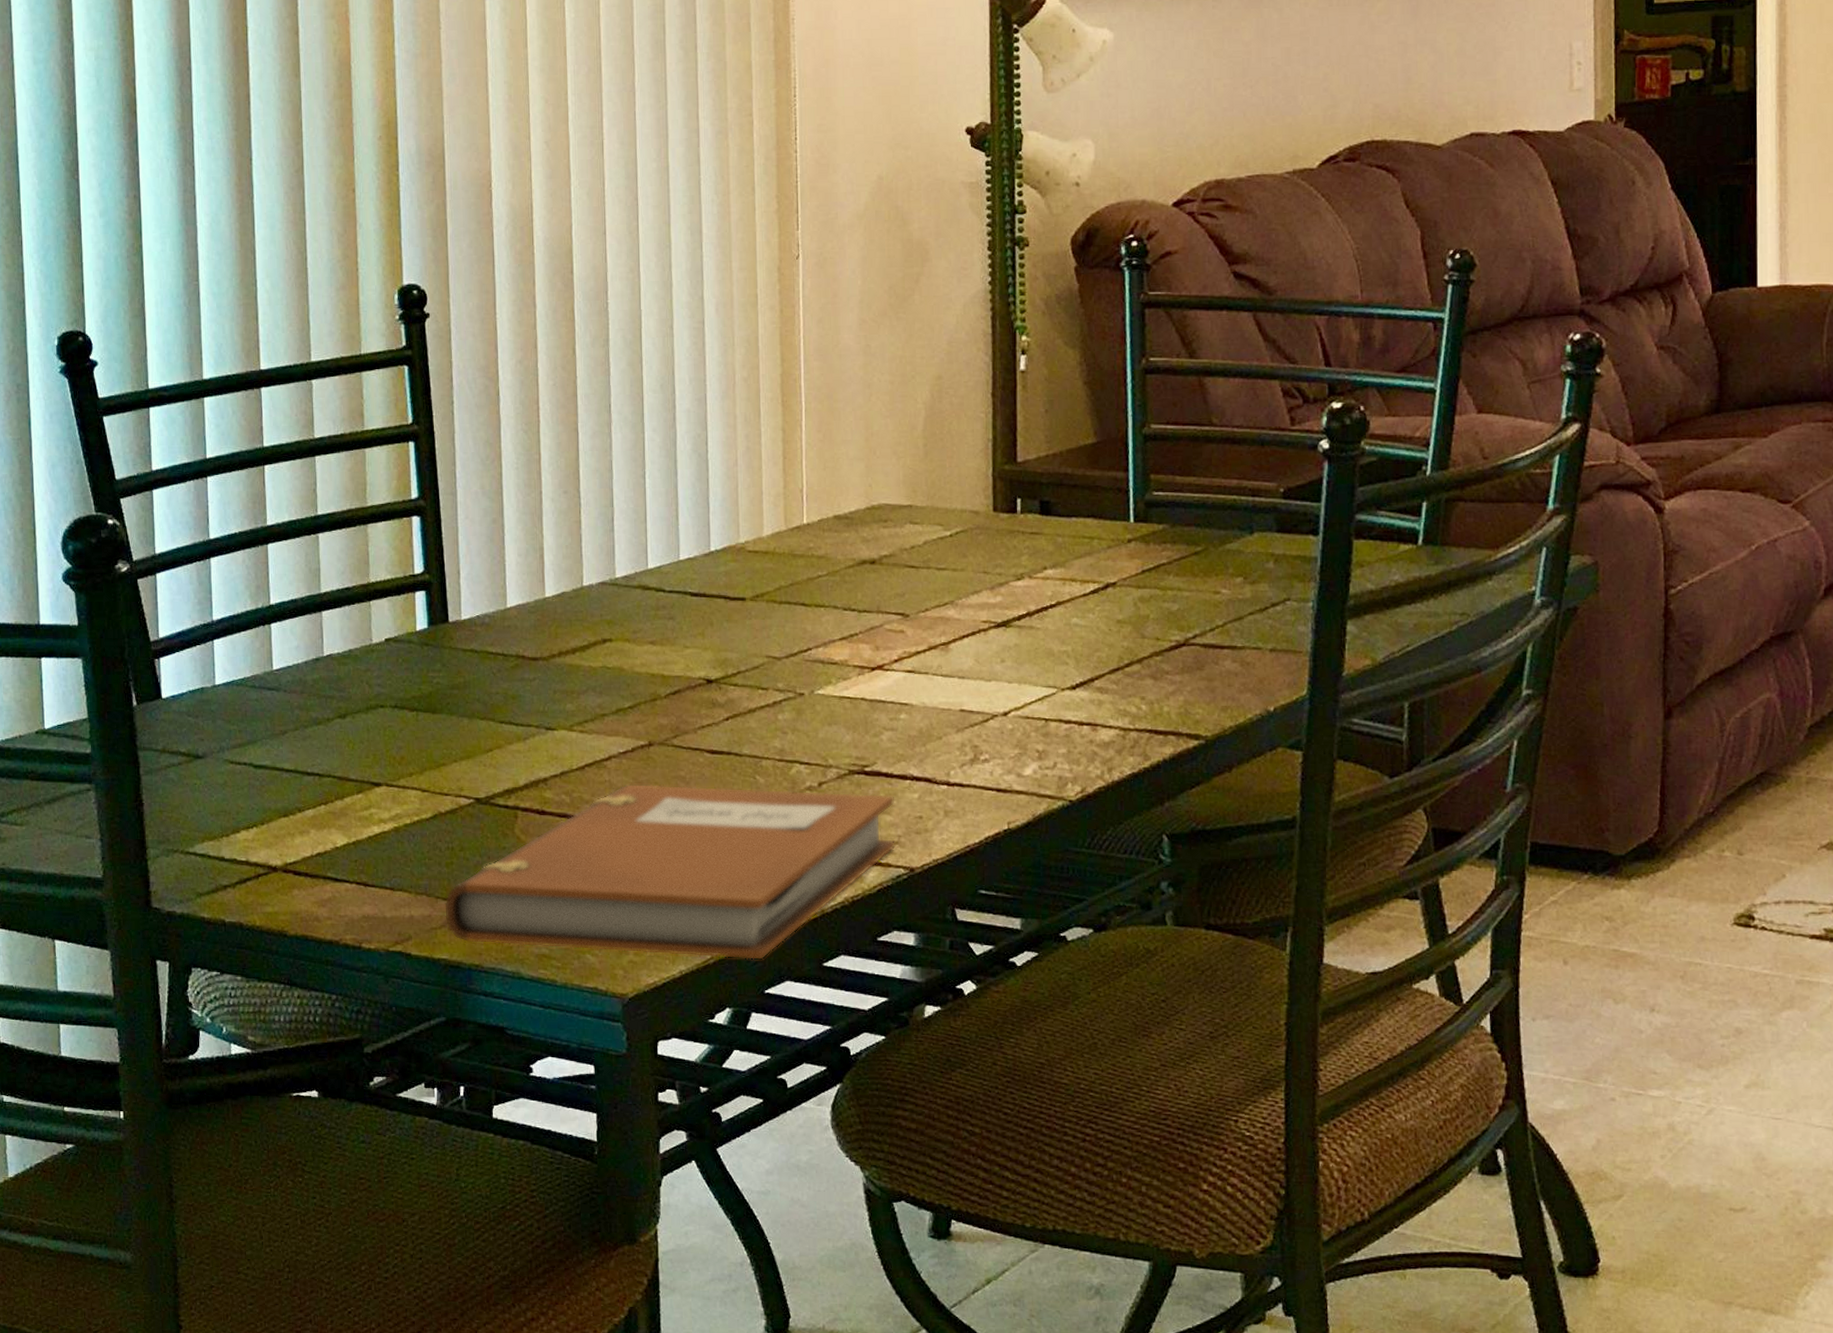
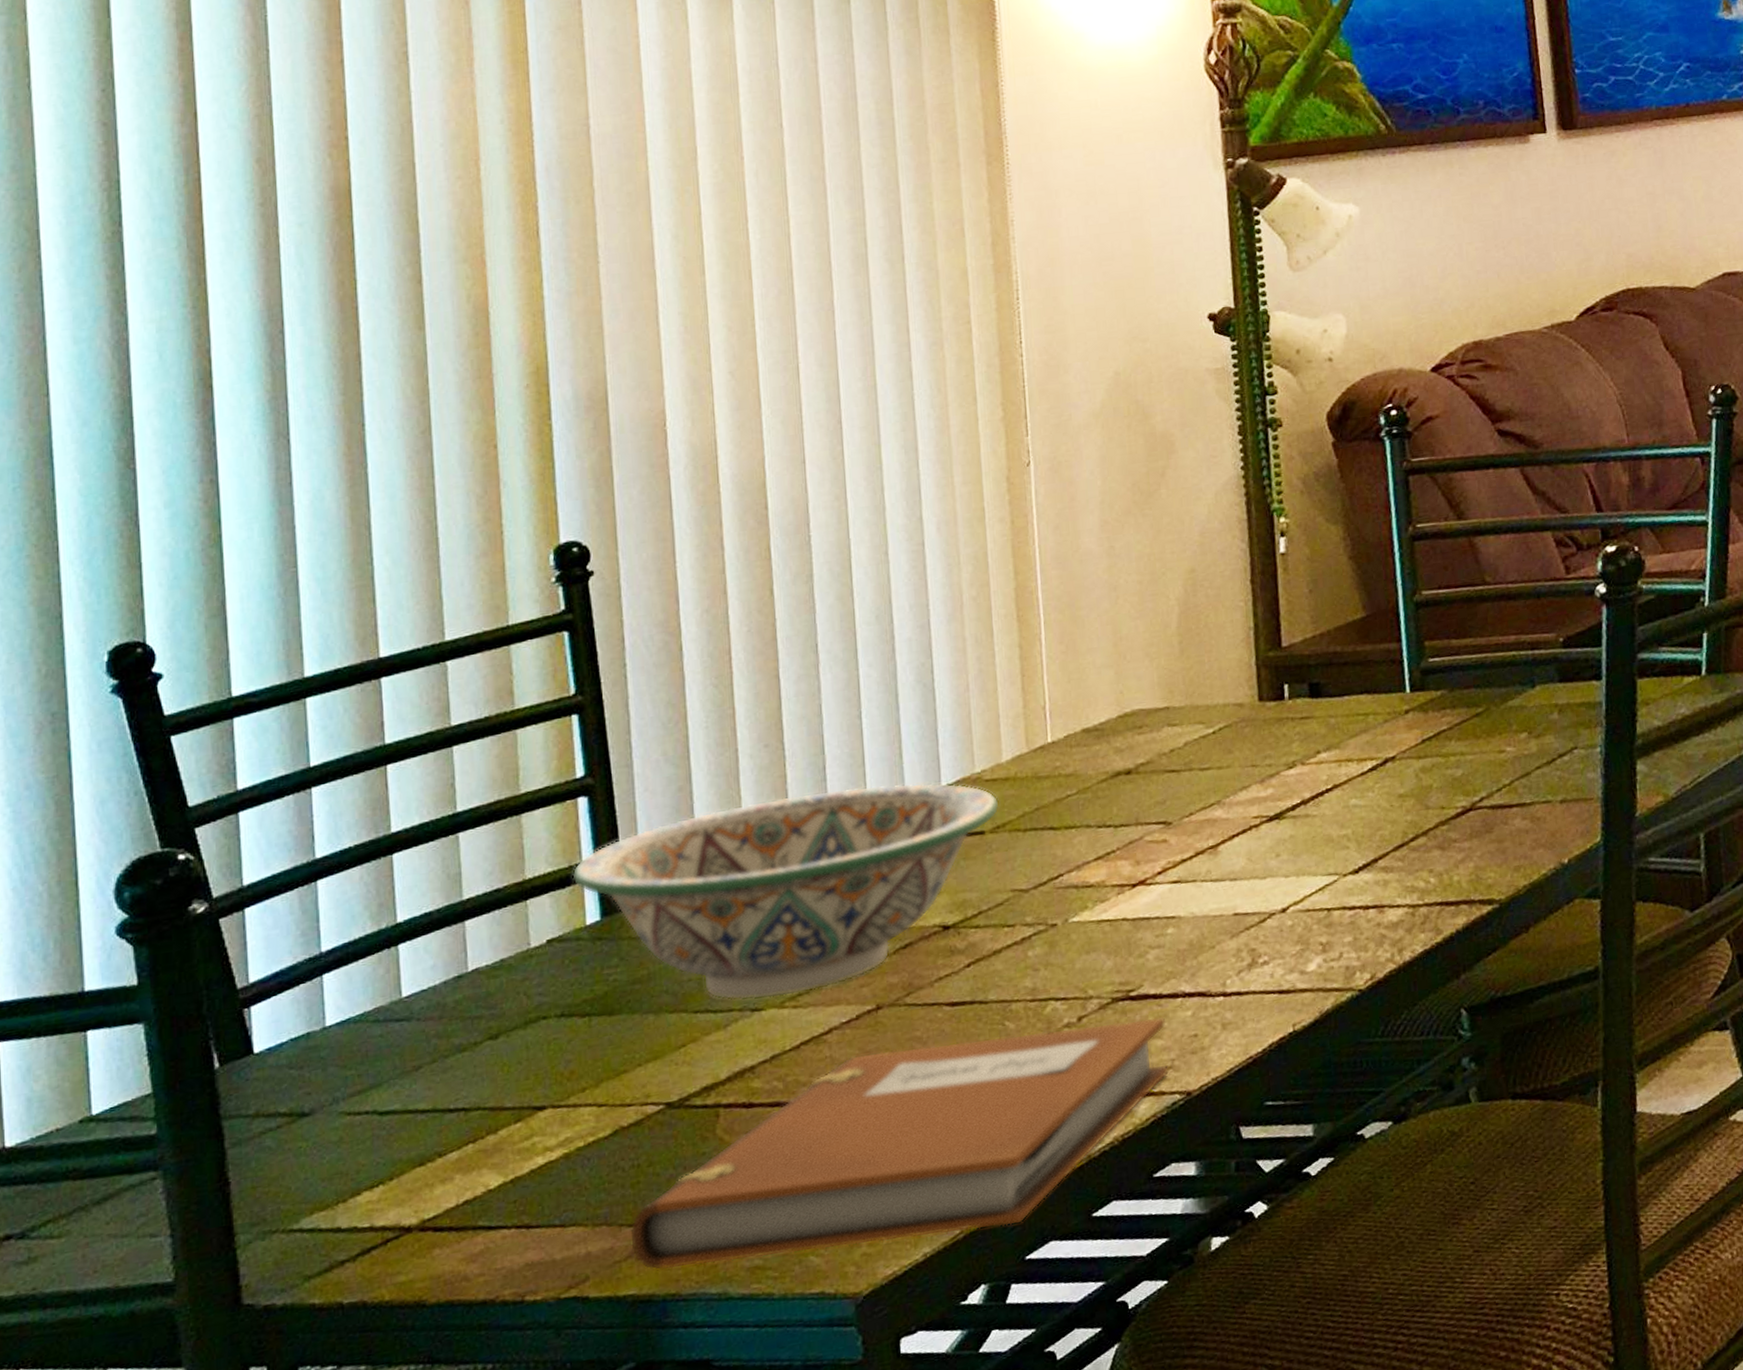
decorative bowl: none [406,541,759,720] -> present [572,783,999,1000]

